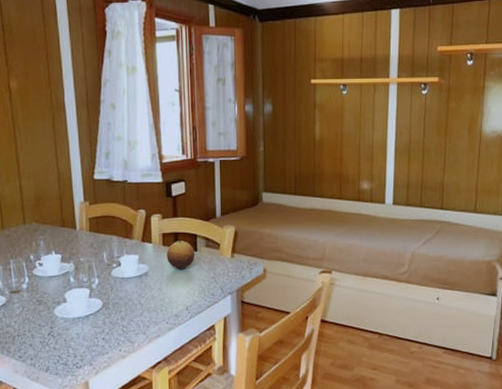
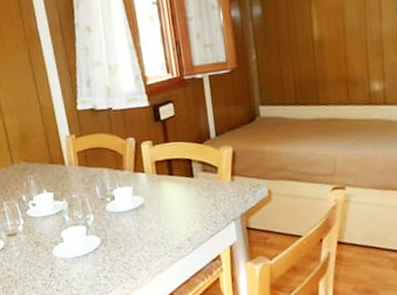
fruit: present [167,241,195,270] -> none [161,167,192,199]

